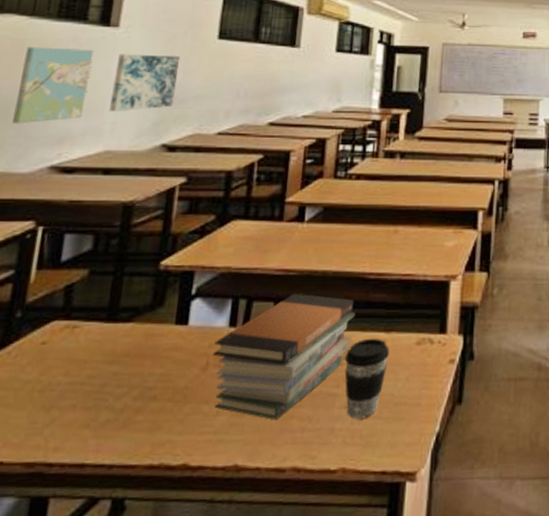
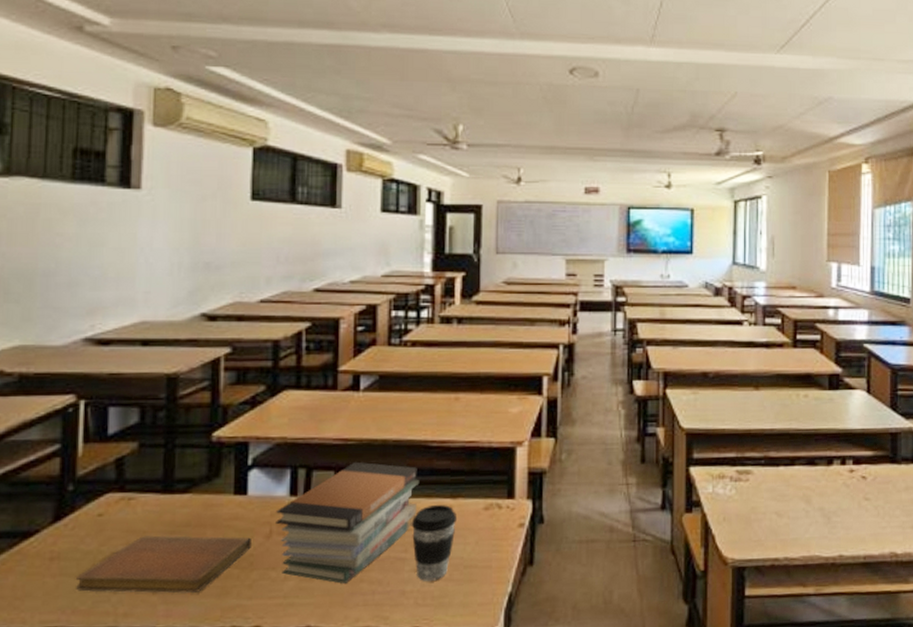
notebook: none [10,365,188,428] -> present [76,535,251,594]
map: present [12,46,94,124] -> none [37,212,117,295]
wall art: present [109,54,181,112] -> none [140,218,212,281]

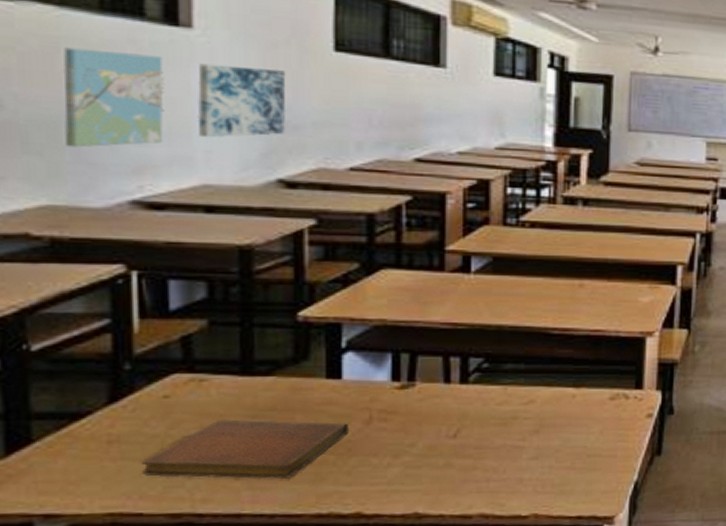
map: none [37,212,117,295] -> present [64,47,164,148]
wall art: none [140,218,212,281] -> present [197,63,286,138]
book stack: present [276,461,420,584] -> none [376,347,539,471]
coffee cup: present [411,504,458,581] -> none [529,393,581,469]

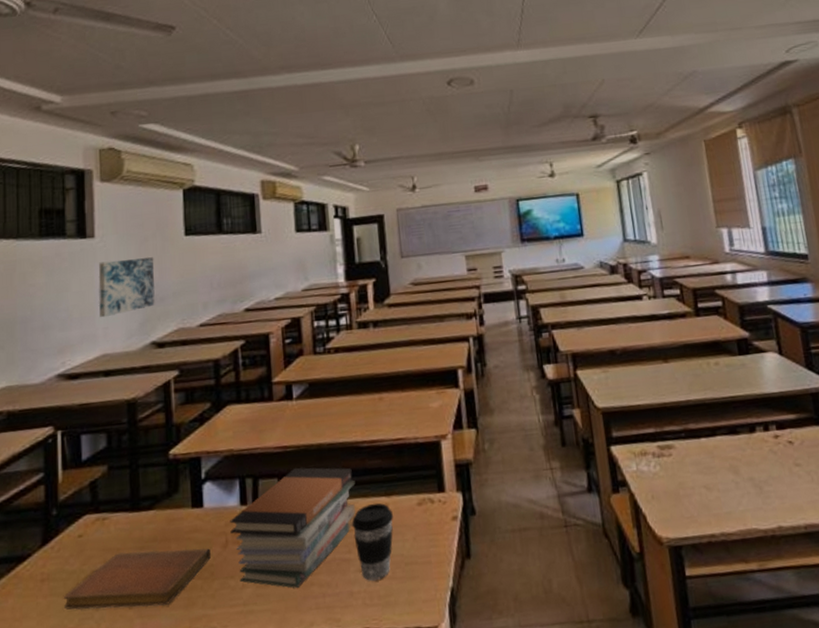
map: present [64,47,164,148] -> none [17,262,78,340]
book stack: none [376,347,539,471] -> present [230,467,356,588]
coffee cup: none [529,393,581,469] -> present [351,502,394,581]

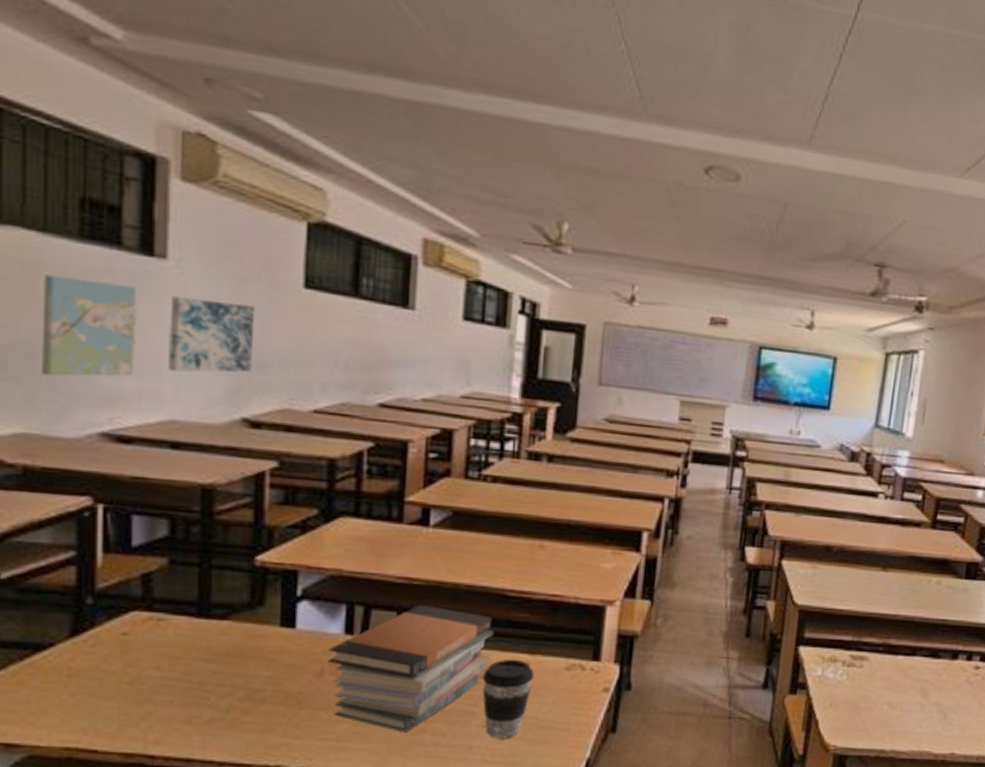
map: none [17,262,78,340] -> present [42,274,137,377]
notebook: present [64,547,211,610] -> none [99,661,300,728]

